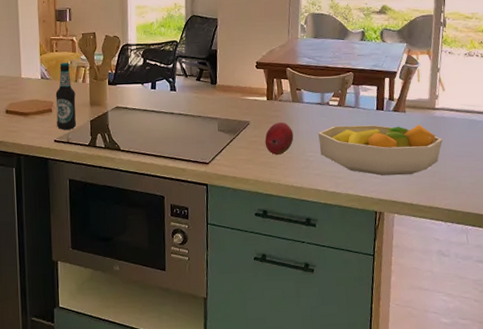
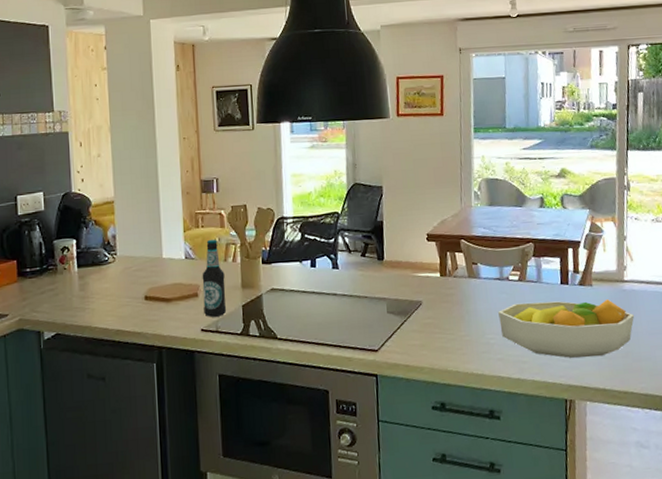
fruit: present [264,122,294,155] -> none [439,300,472,338]

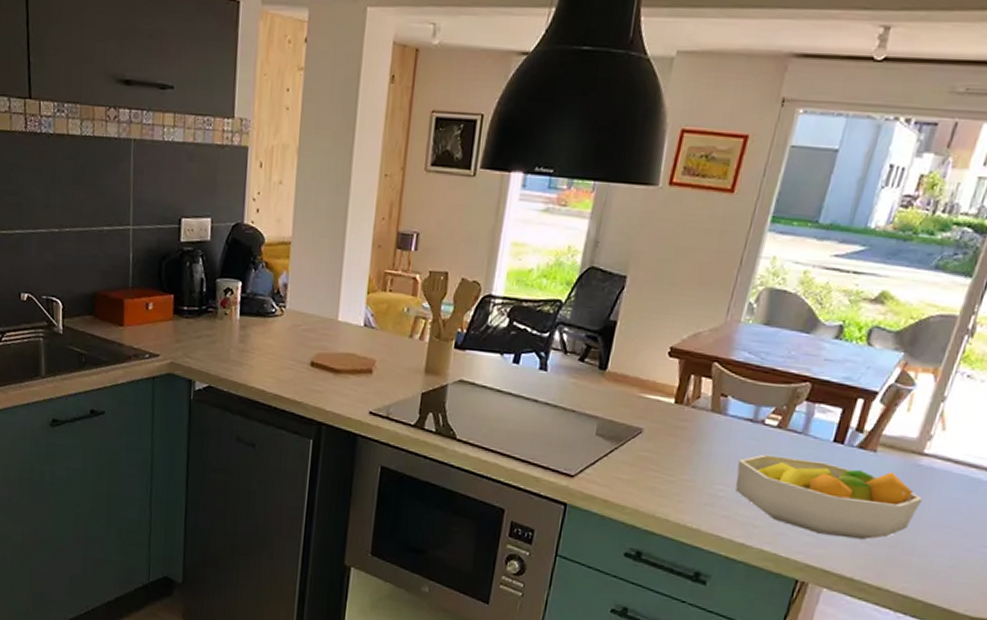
bottle: present [202,239,227,317] -> none [376,307,408,401]

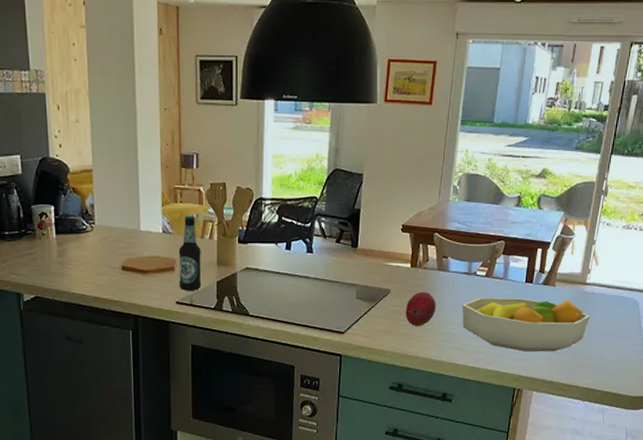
bottle: none [376,307,408,401] -> present [178,215,202,291]
fruit: none [658,436,703,481] -> present [405,291,436,326]

